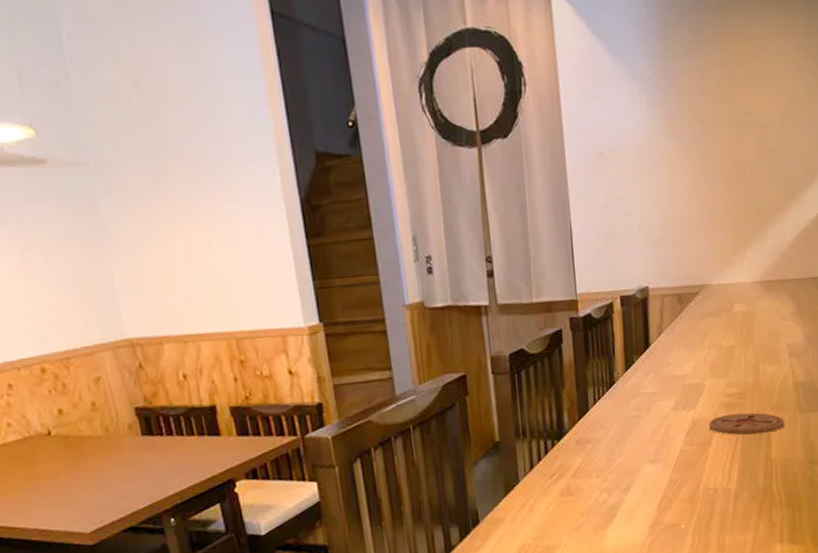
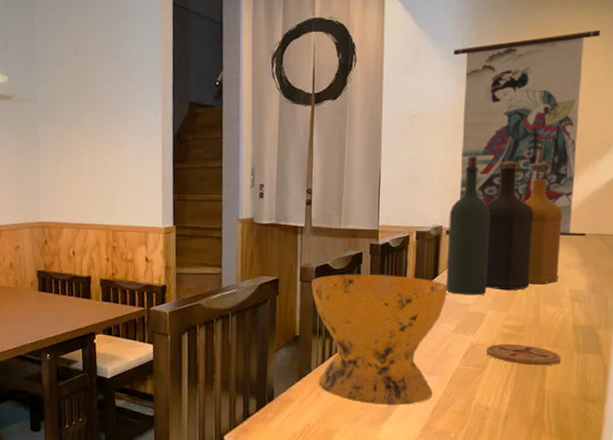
bowl: none [506,351,662,509] -> present [312,274,448,406]
wall scroll: none [639,14,798,297] -> present [445,11,601,239]
bottle: none [654,199,775,366] -> present [446,157,563,296]

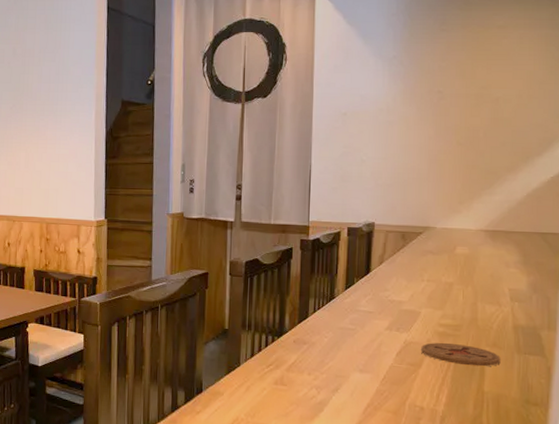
bowl: present [312,274,448,406] -> none [241,269,381,403]
wall scroll: present [445,11,601,239] -> none [377,9,539,237]
bottle: present [446,157,563,296] -> none [378,153,501,293]

